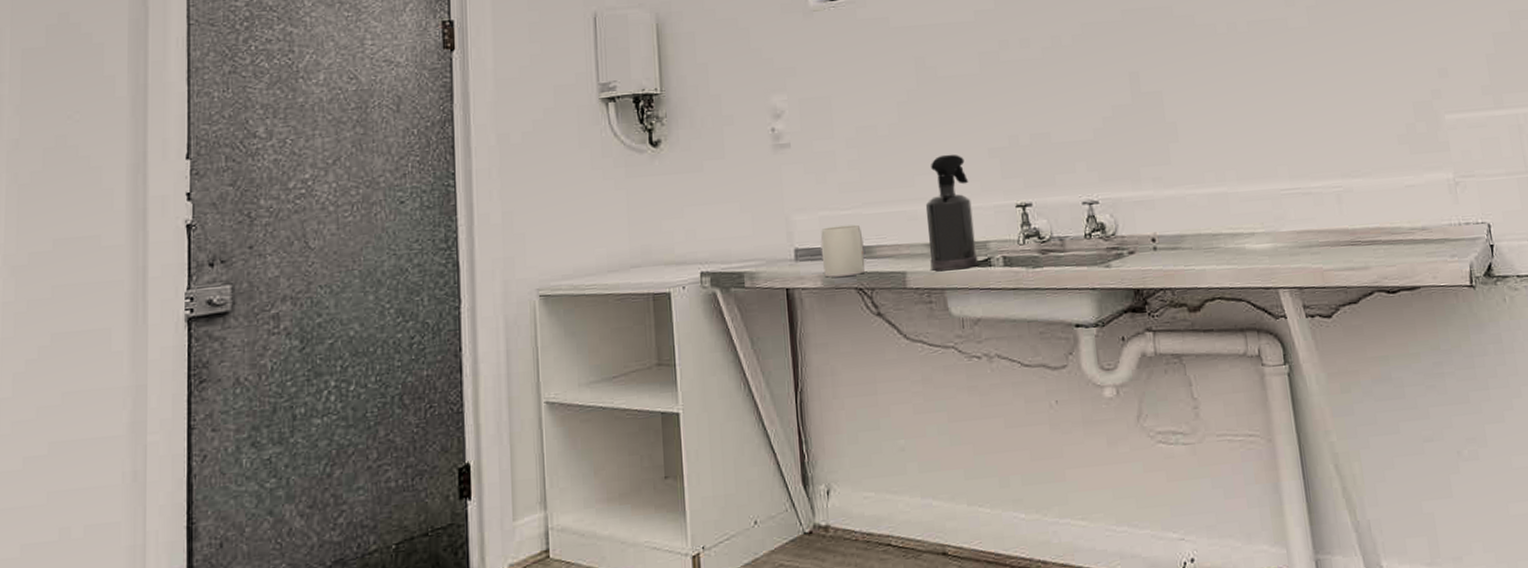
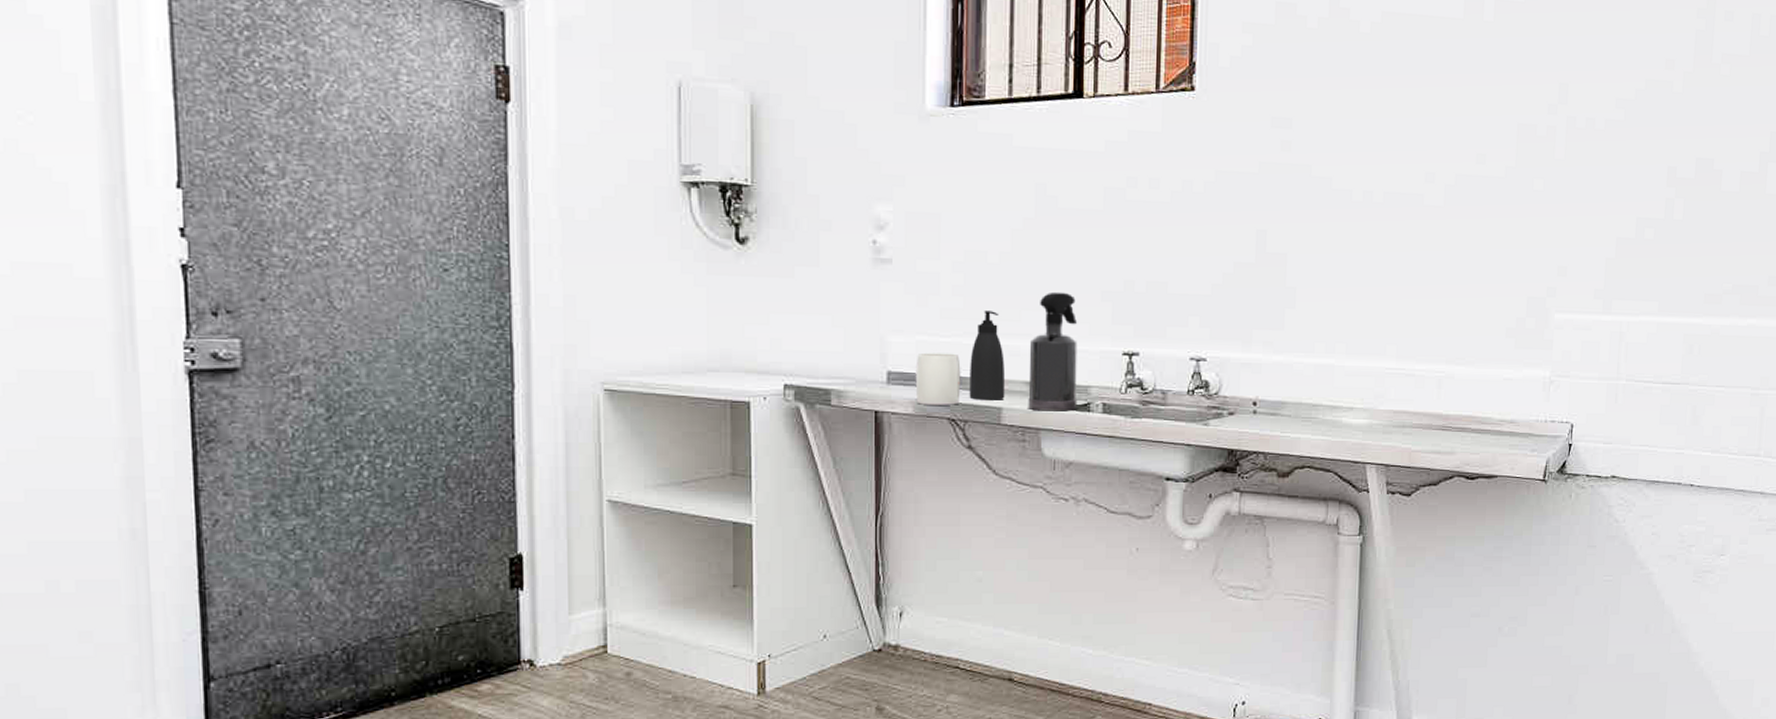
soap dispenser: none [870,180,908,267] -> present [969,311,1006,400]

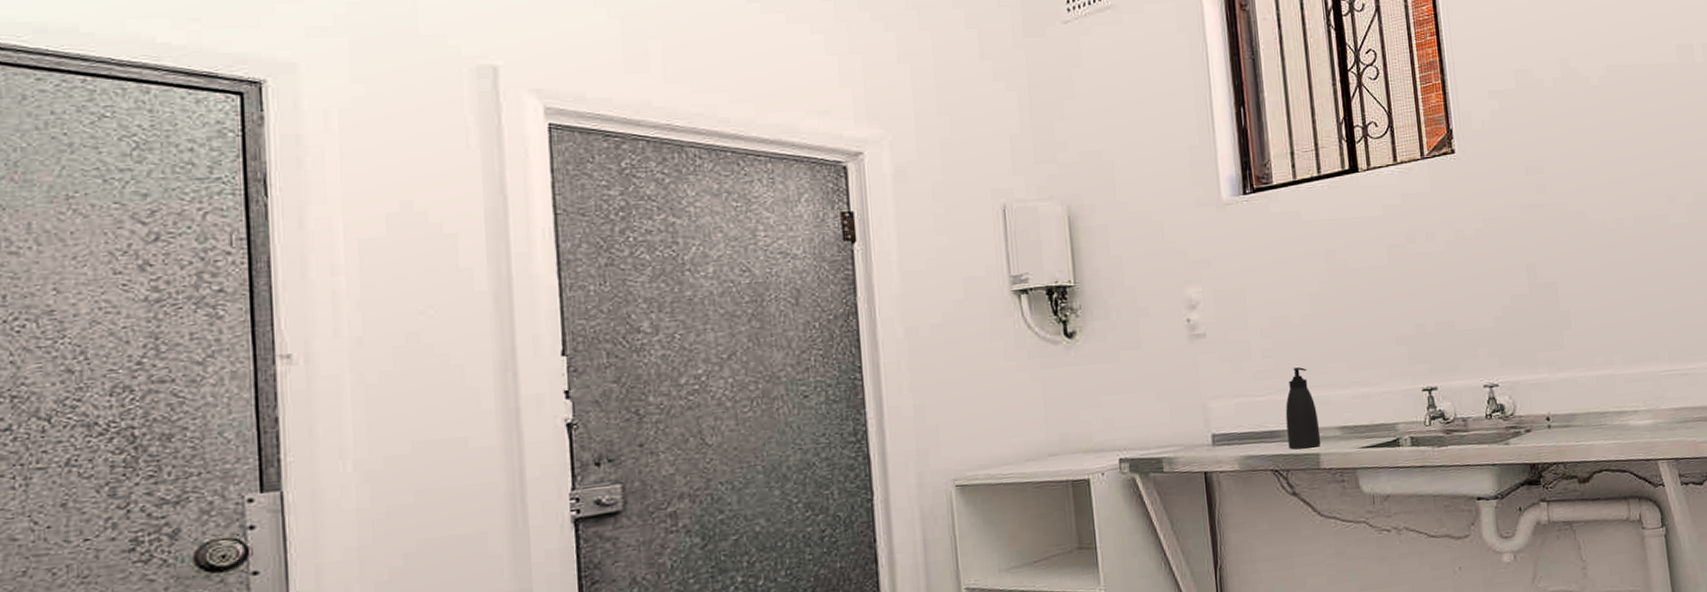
mug: present [915,352,961,406] -> none [1237,410,1281,461]
spray bottle: present [1028,291,1078,412] -> none [1337,342,1388,452]

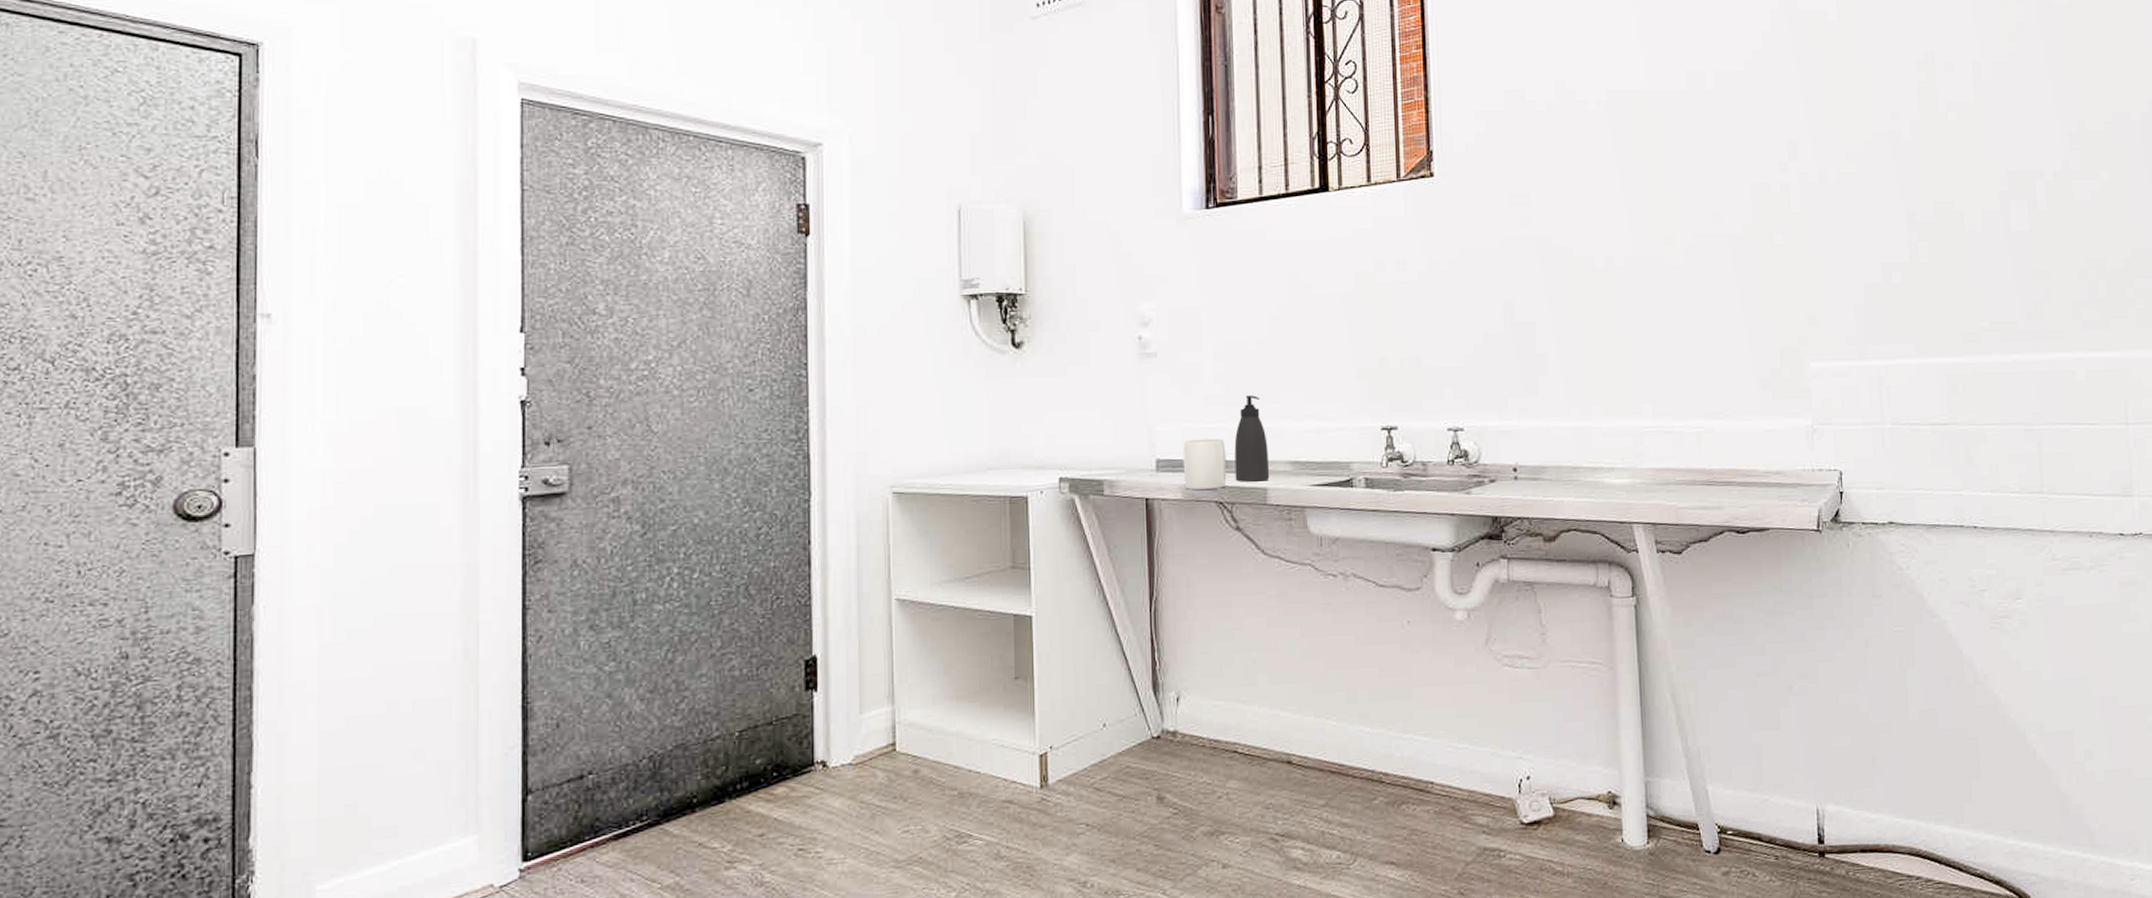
mug: none [1237,410,1281,461] -> present [1183,438,1227,491]

